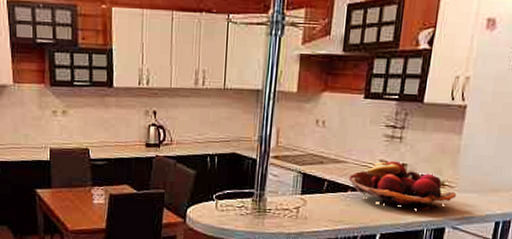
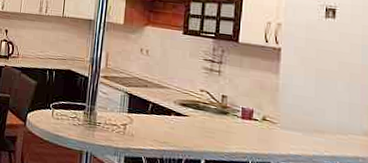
fruit basket: present [348,161,457,211] -> none [171,91,280,144]

